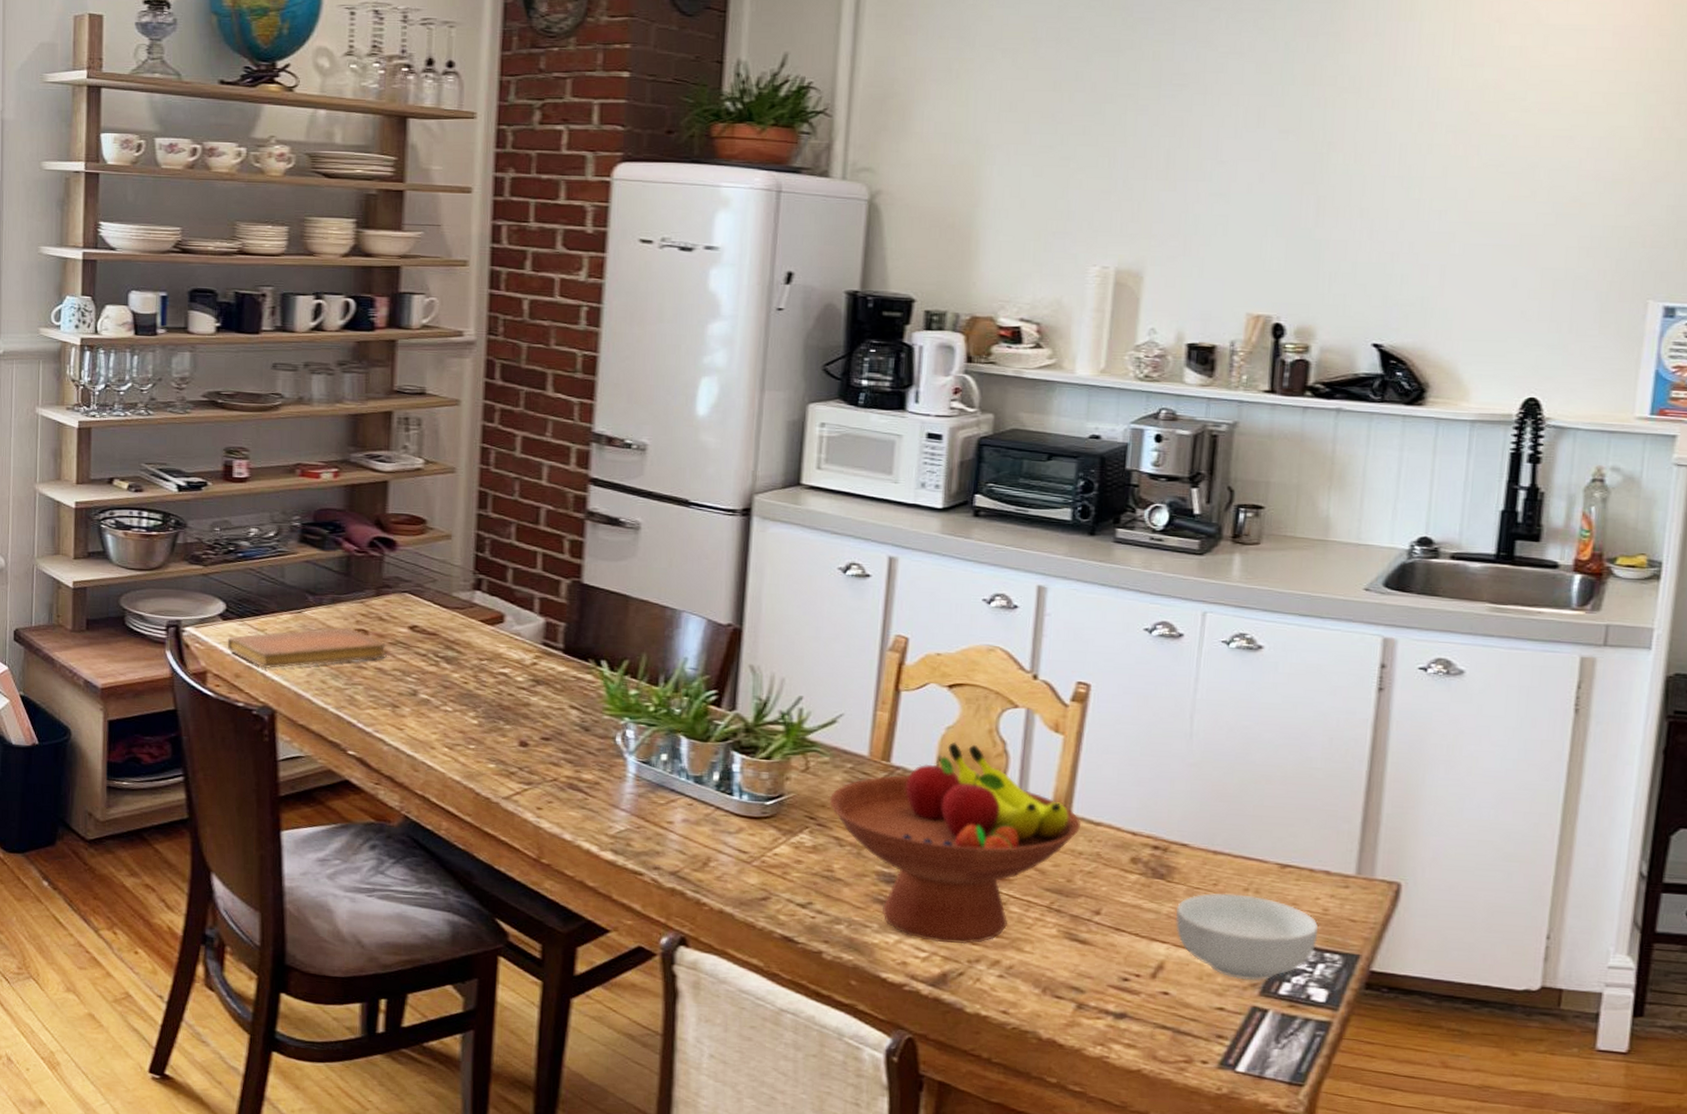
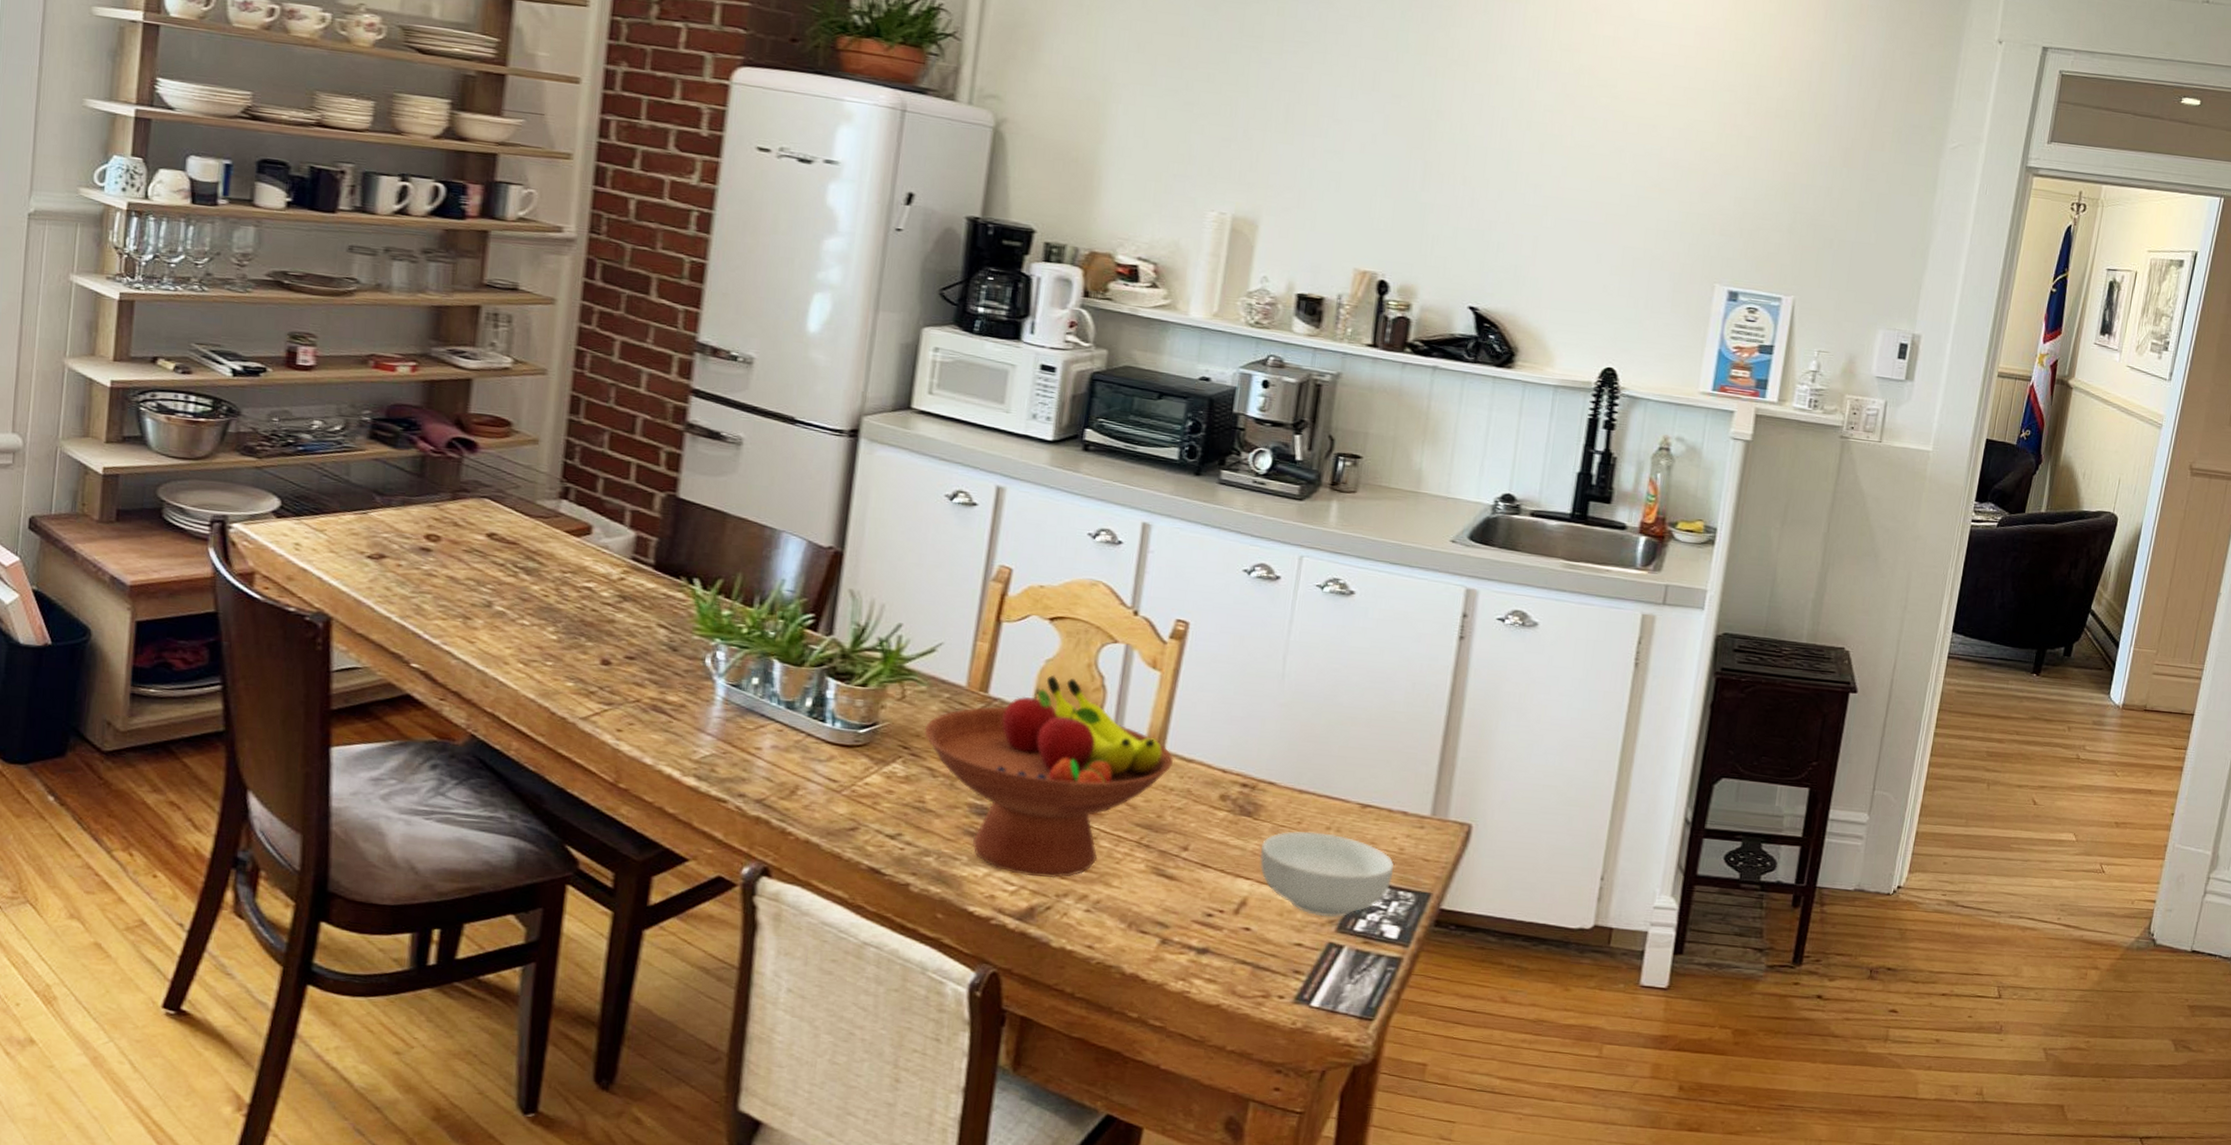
notebook: present [227,626,387,669] -> none [279,531,461,572]

